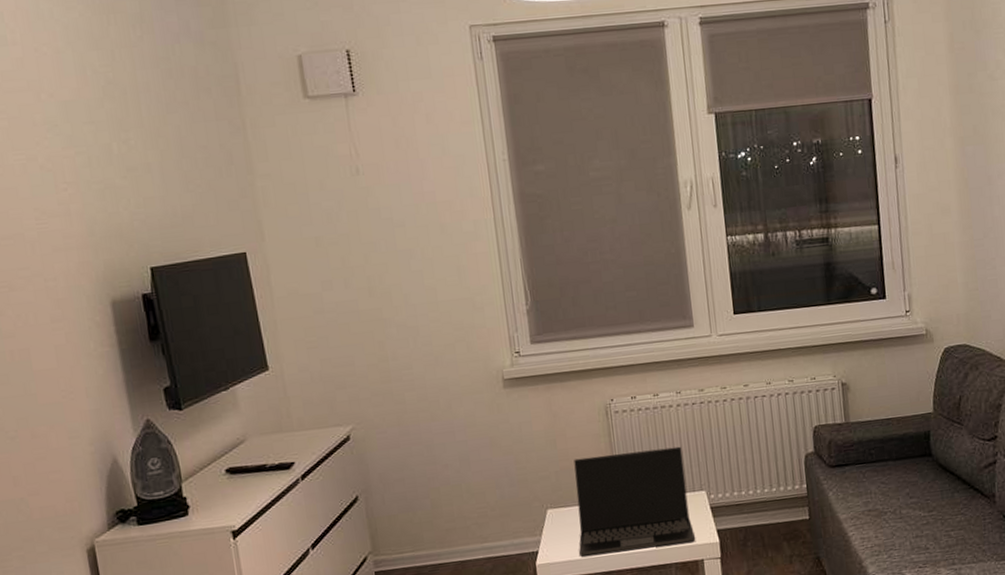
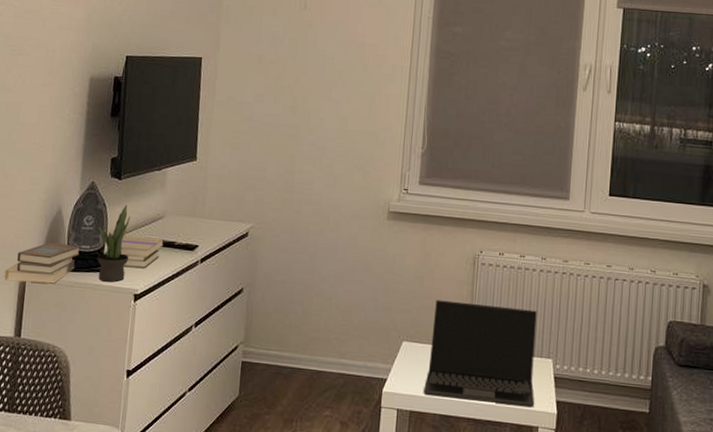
books: none [65,493,154,553] -> present [4,242,81,284]
potted plant: none [166,436,215,526] -> present [97,204,130,283]
books: none [183,463,253,505] -> present [103,235,165,269]

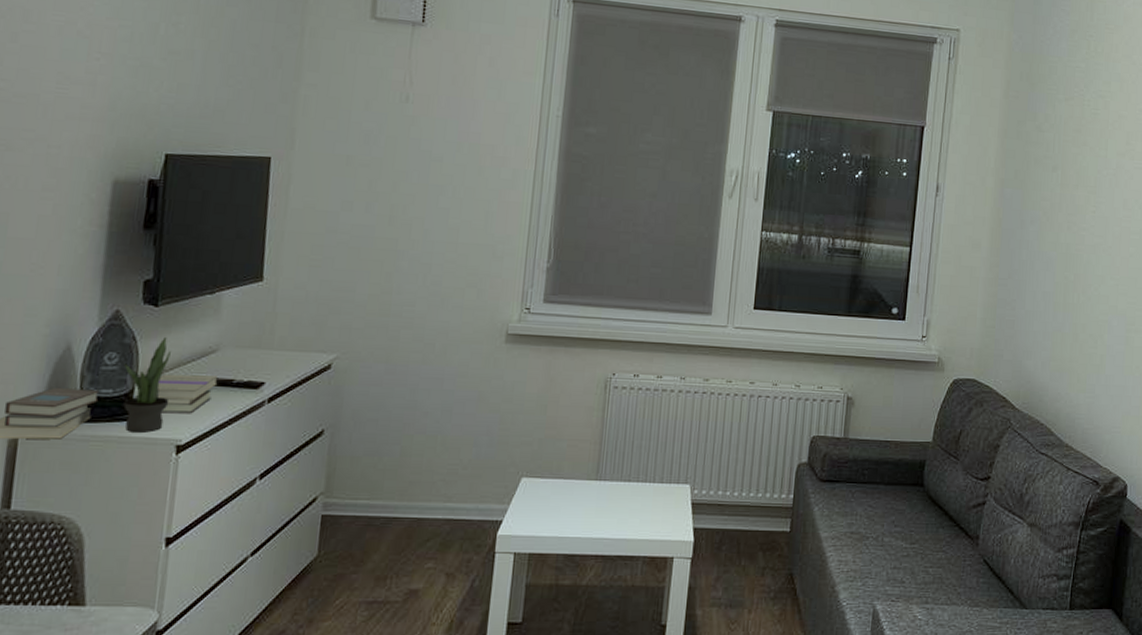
laptop: present [424,299,537,407] -> none [545,429,675,536]

